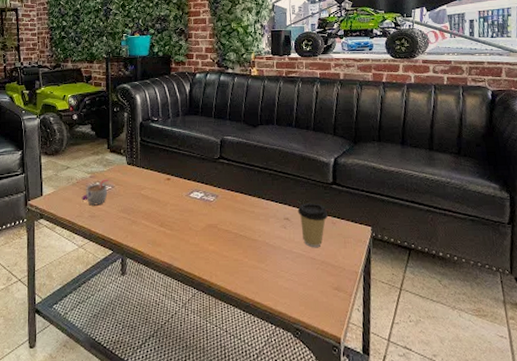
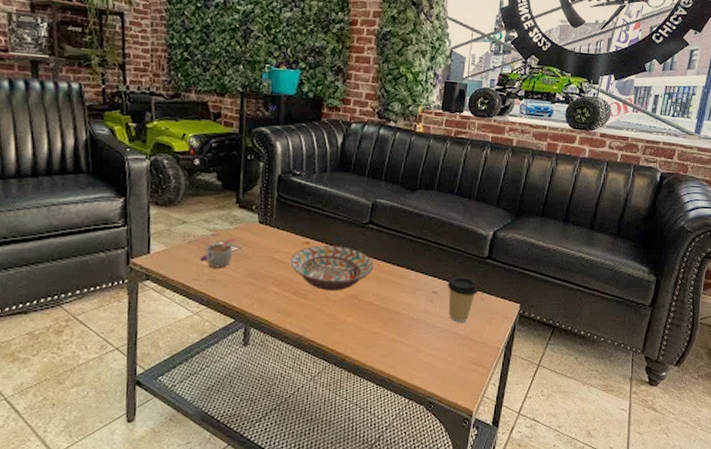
decorative bowl: none [155,180,228,222] -> present [290,245,374,291]

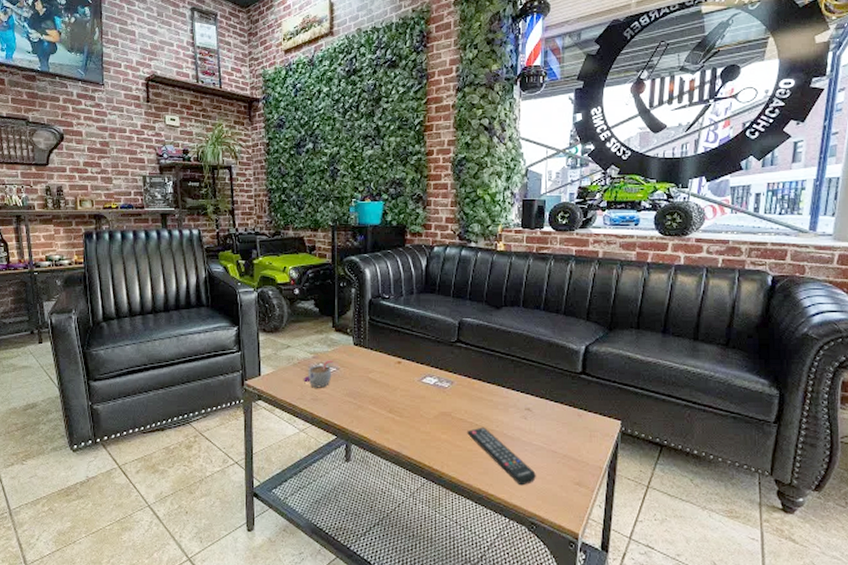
decorative bowl: present [290,245,374,291] -> none [384,364,464,409]
remote control: none [373,309,438,367] -> present [467,427,536,486]
coffee cup: present [447,277,478,323] -> none [540,393,573,441]

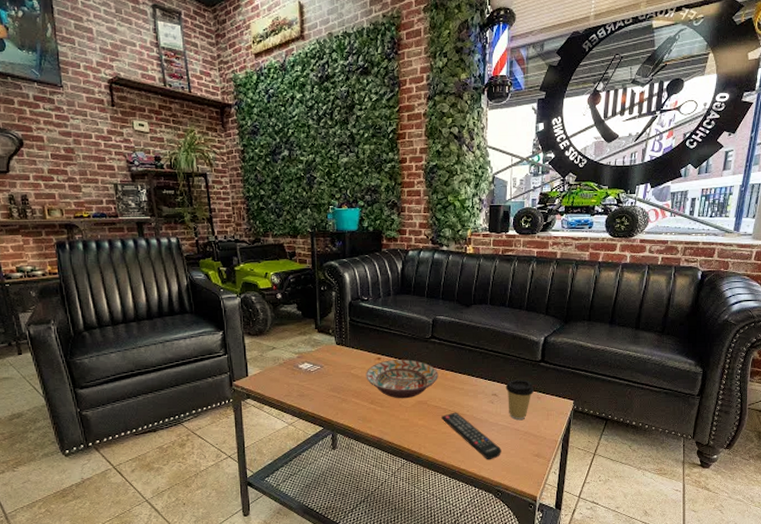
mug: present [303,360,333,388] -> none [289,359,318,385]
decorative bowl: none [384,364,464,409] -> present [366,359,438,399]
coffee cup: none [540,393,573,441] -> present [505,379,534,421]

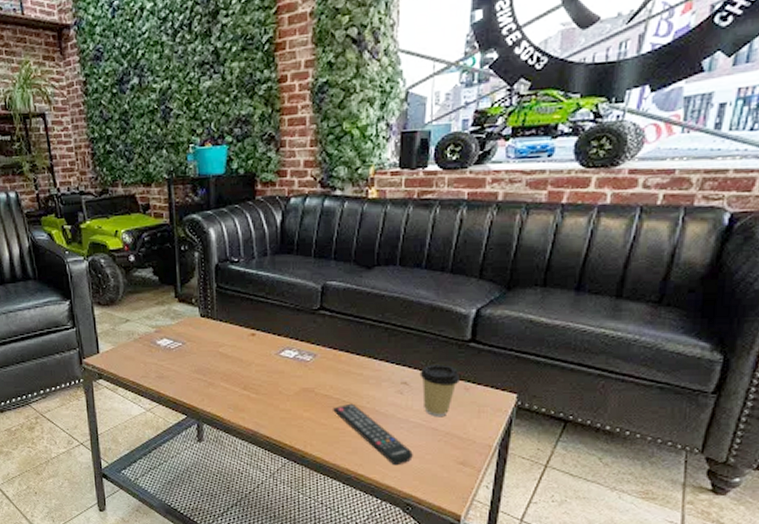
decorative bowl: present [366,359,438,399] -> none [237,336,329,385]

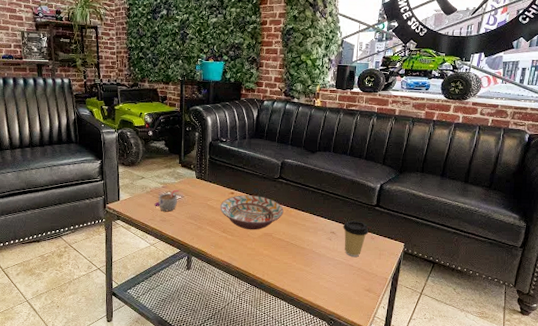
mug: none [146,334,179,365] -> present [154,189,179,212]
decorative bowl: none [237,336,329,385] -> present [220,195,284,230]
remote control: present [333,403,413,466] -> none [284,245,336,291]

